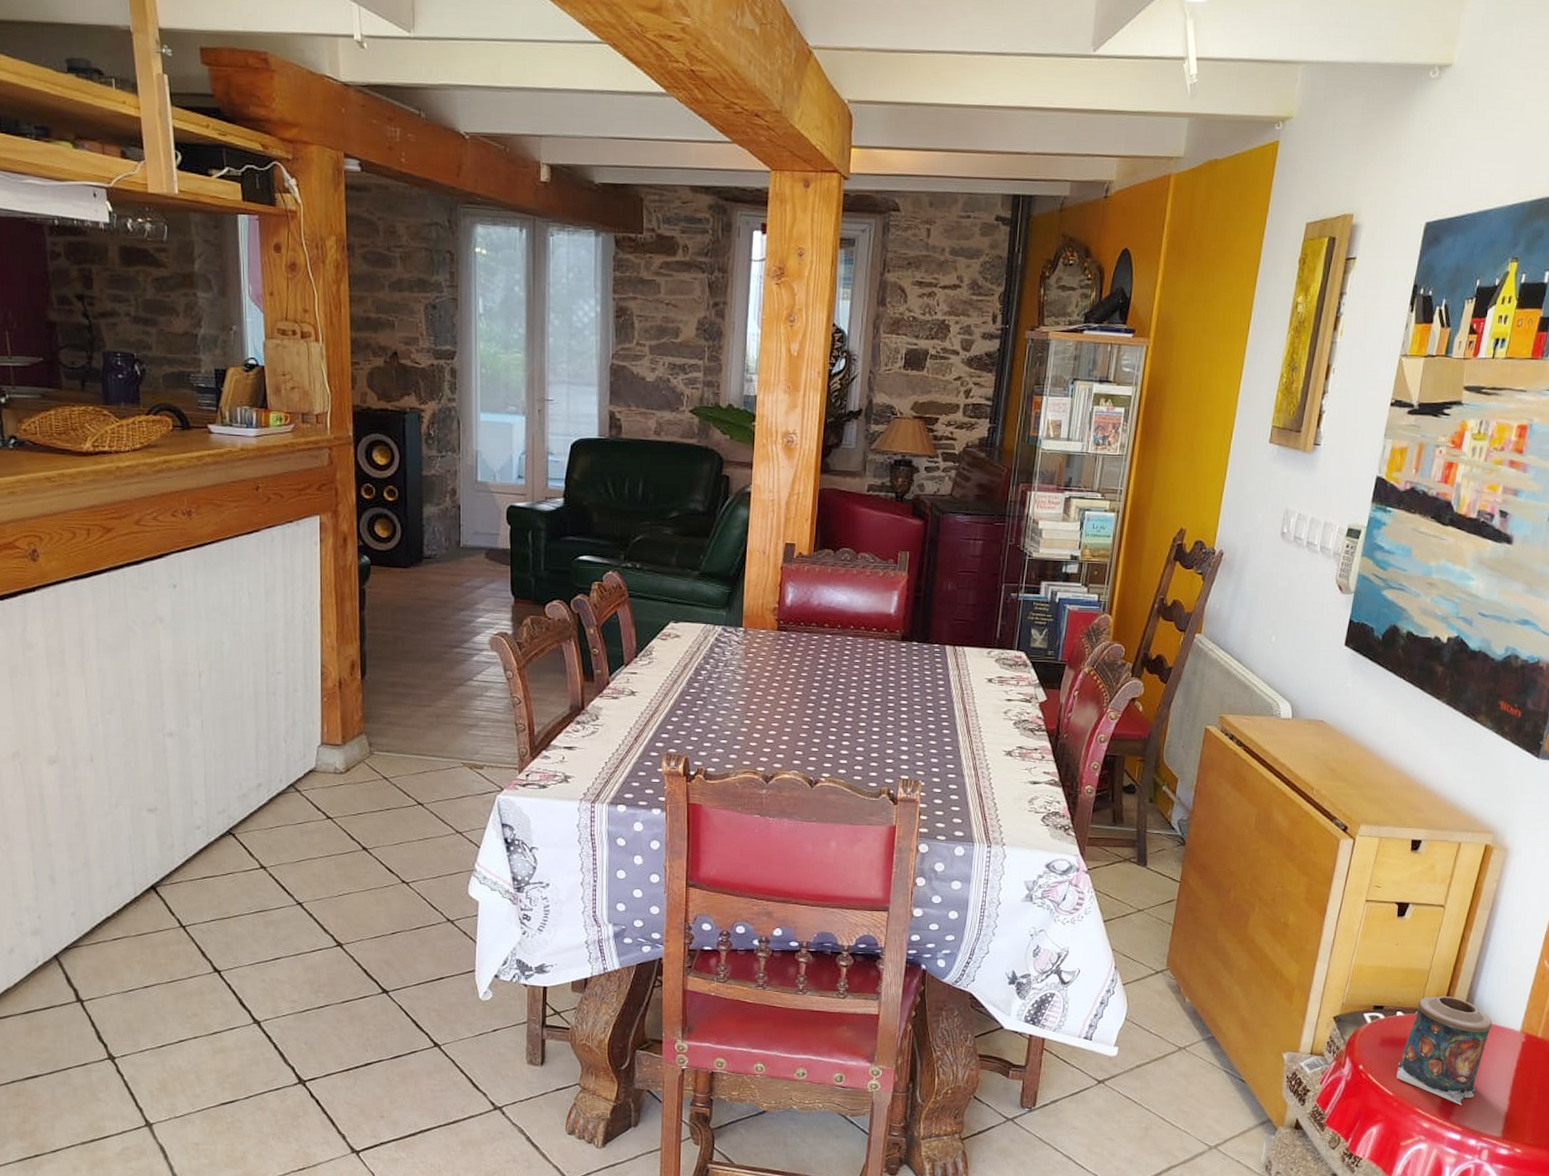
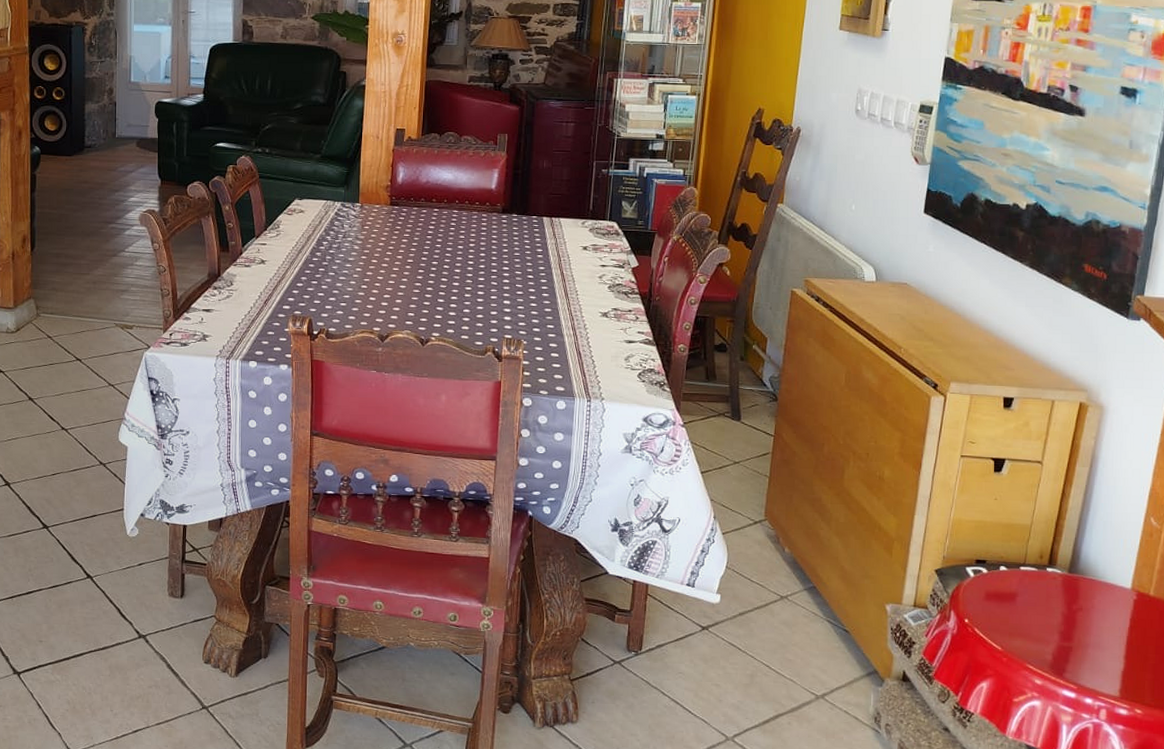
candle: present [1396,996,1492,1105] -> none [1004,552,1100,663]

